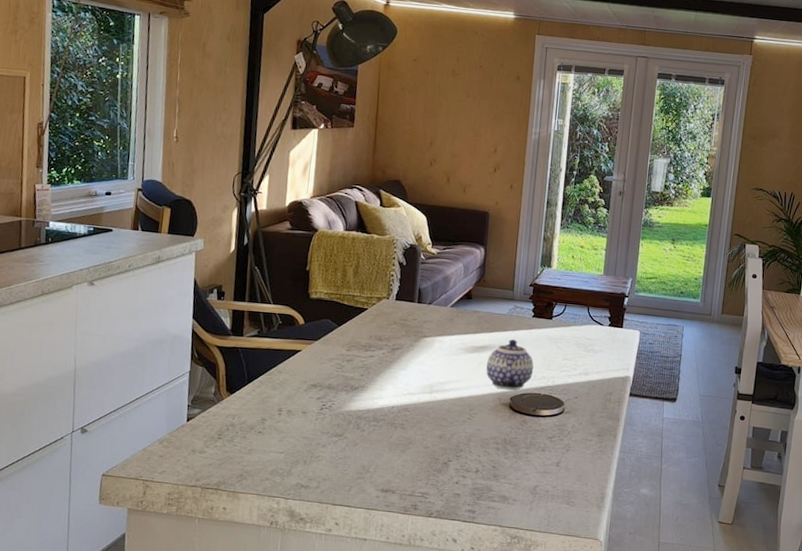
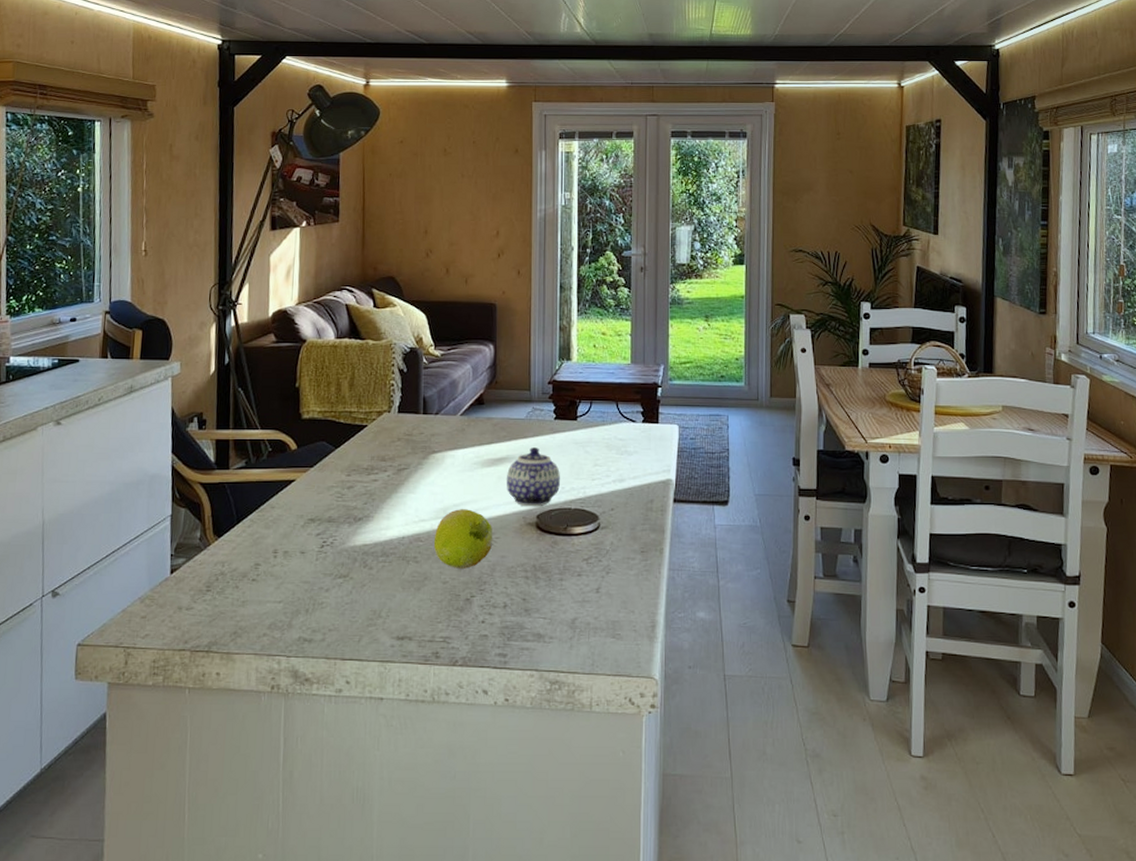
fruit: none [419,387,471,437] -> present [433,509,493,569]

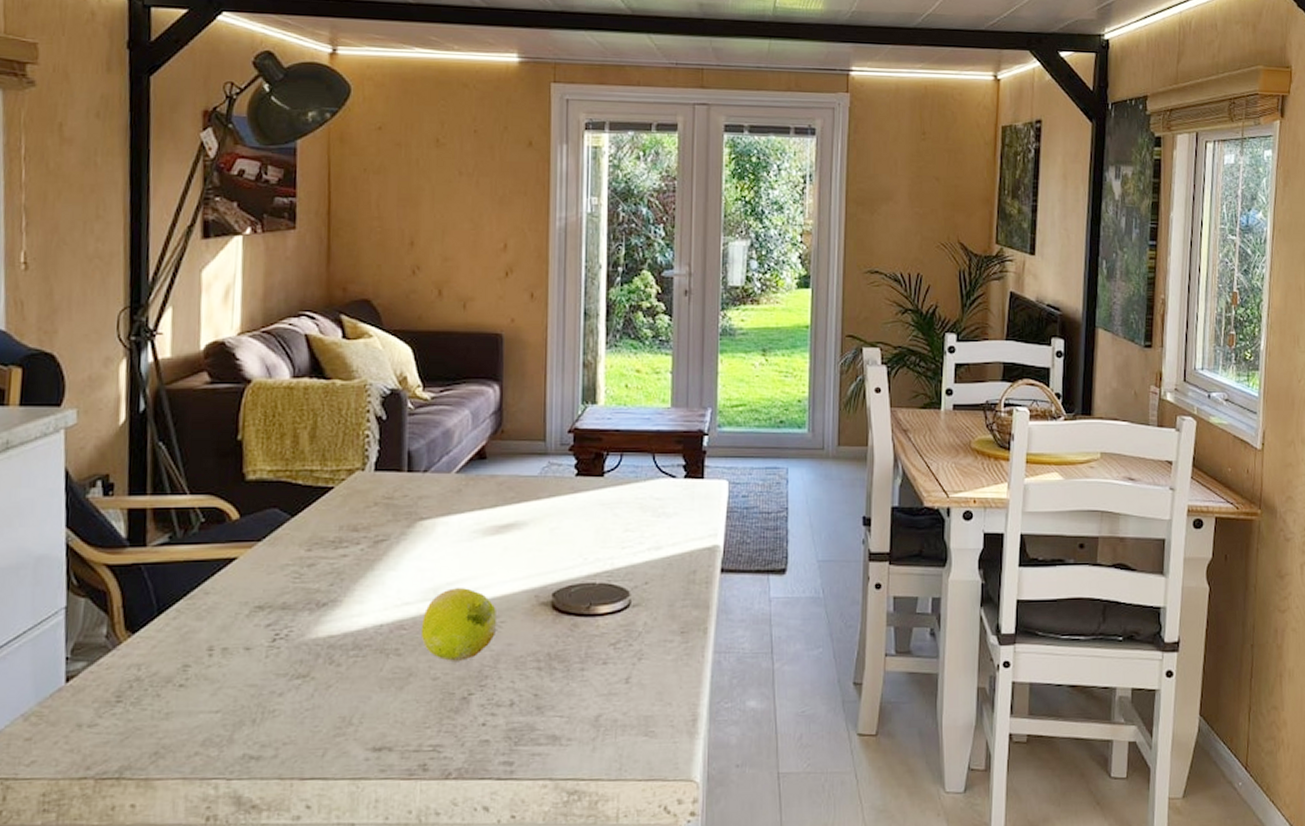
teapot: present [506,447,560,507] -> none [514,511,582,583]

